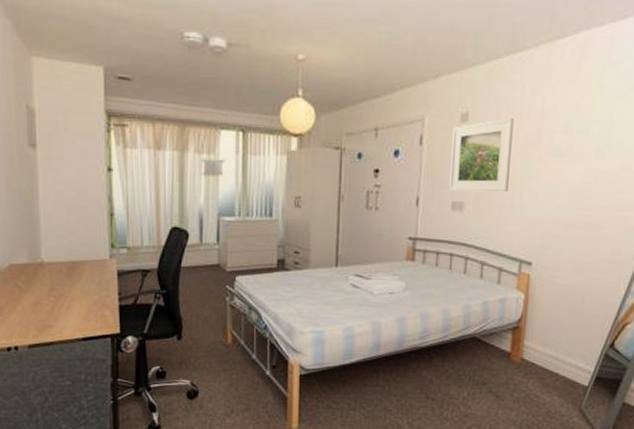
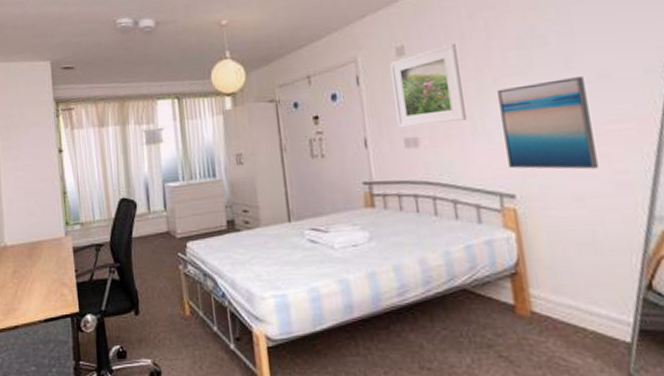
wall art: none [533,166,609,248] -> present [497,77,598,170]

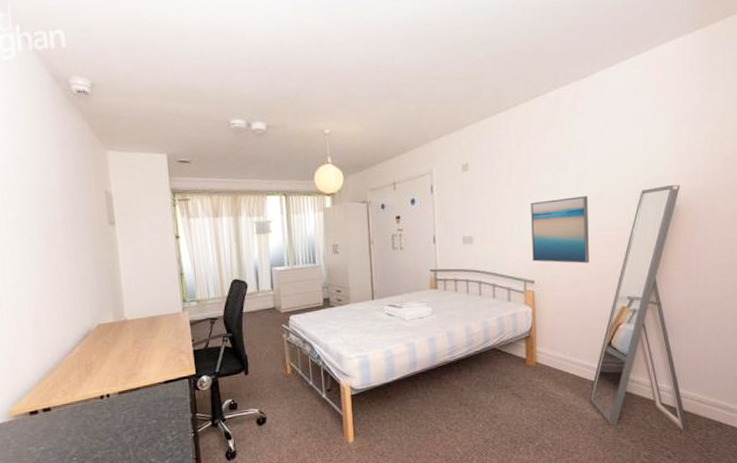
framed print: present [390,43,466,128] -> none [457,164,507,229]

